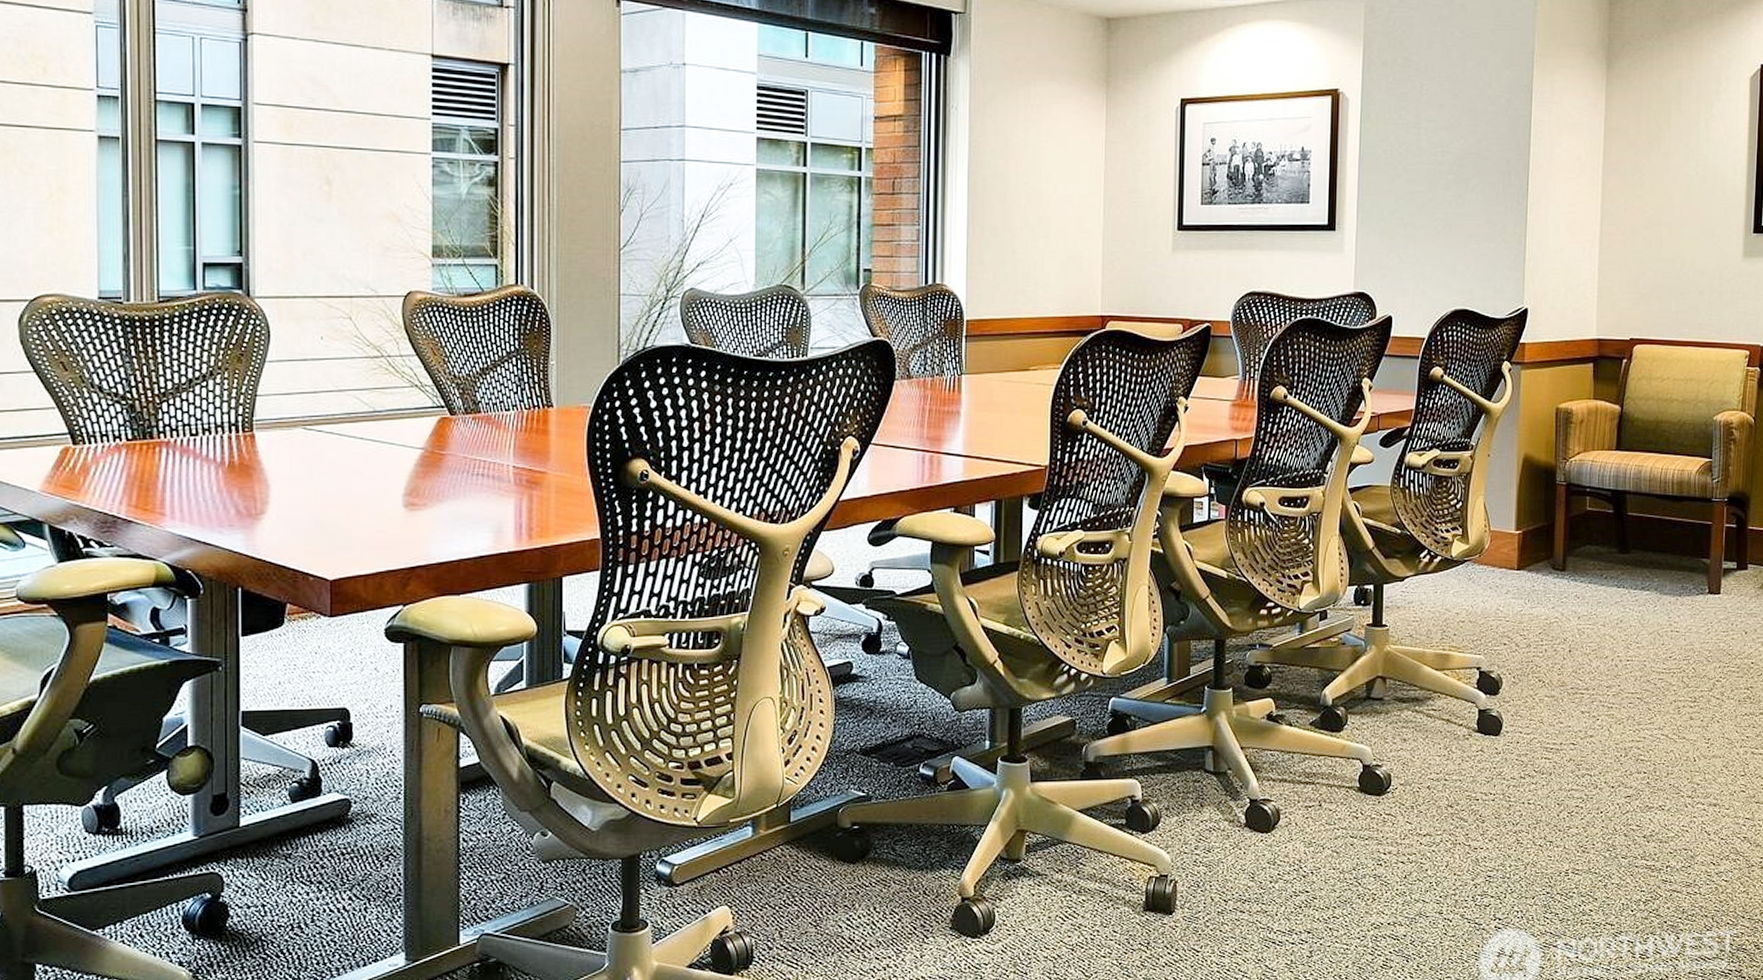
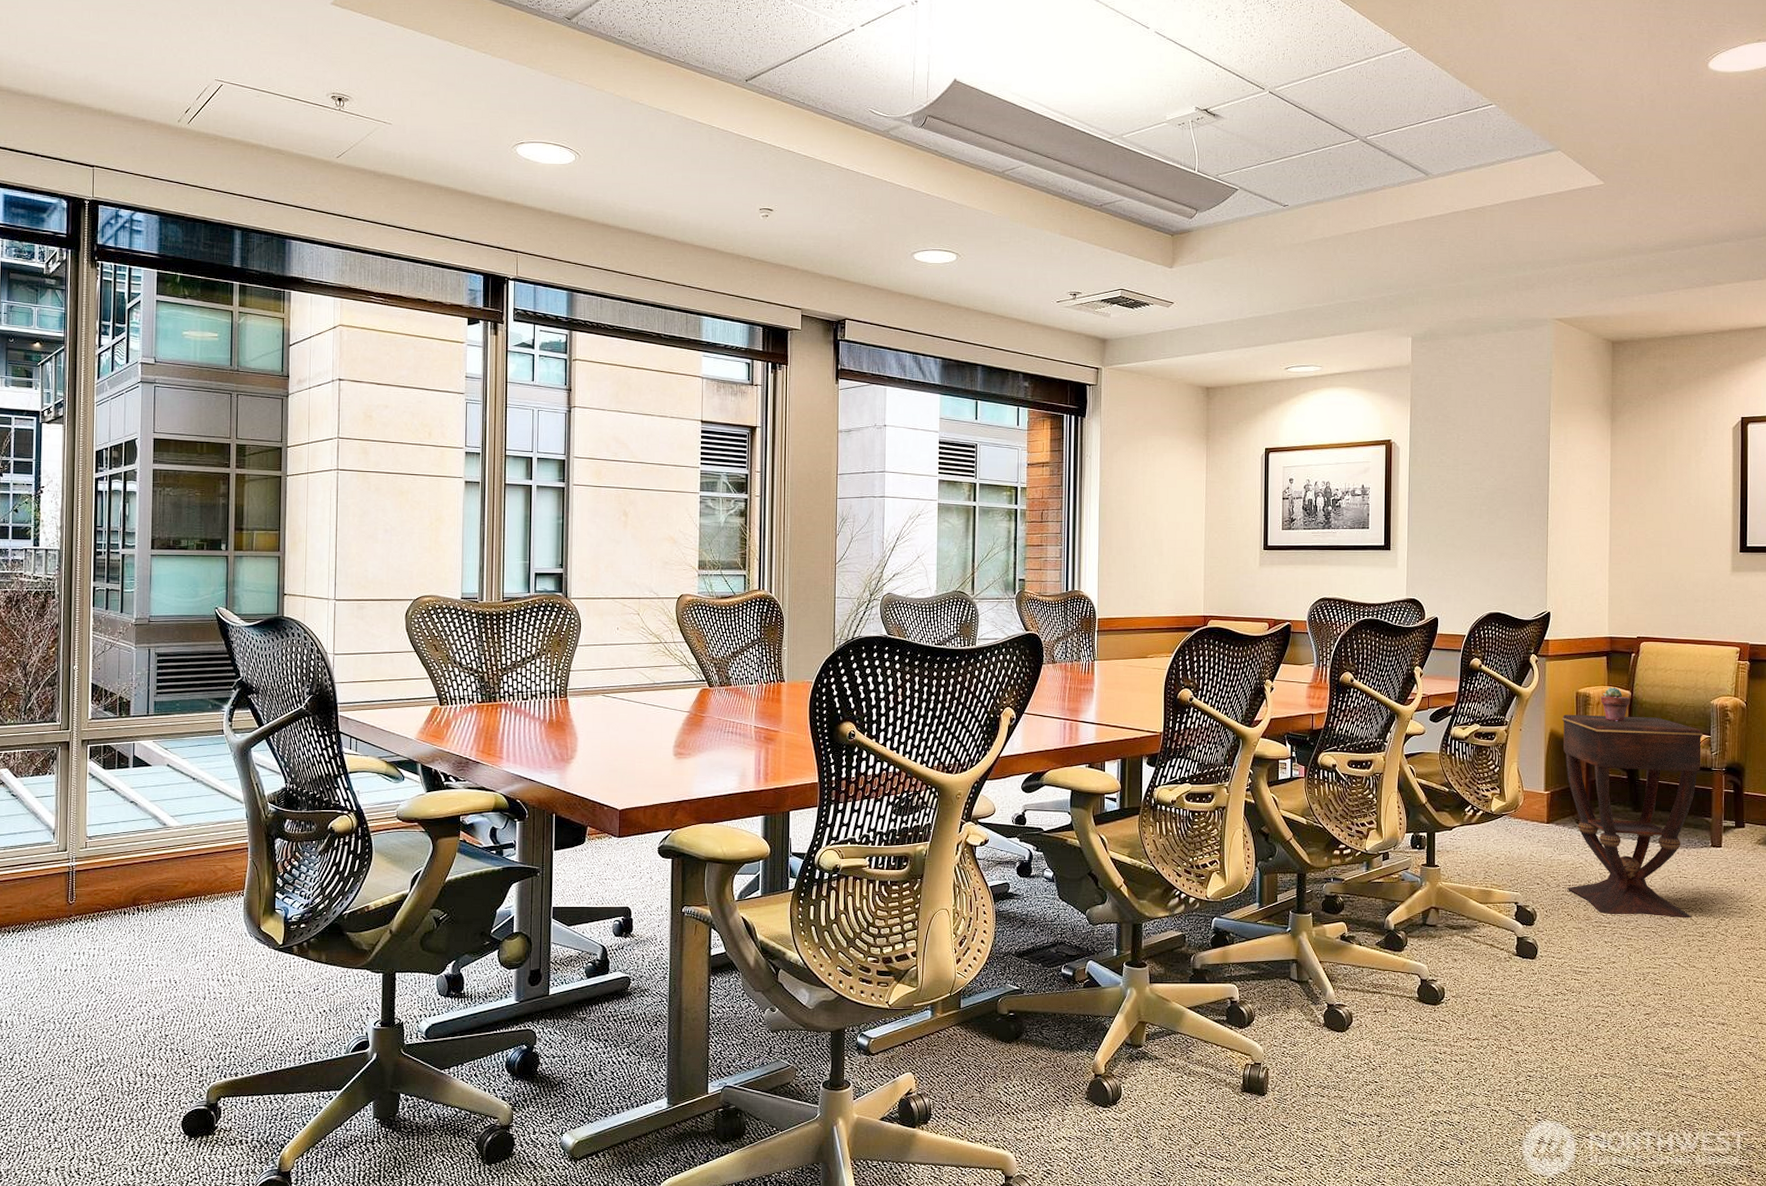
side table: none [1538,435,1704,681] -> present [1562,714,1703,919]
potted succulent: none [1584,401,1620,444] -> present [1600,687,1630,722]

